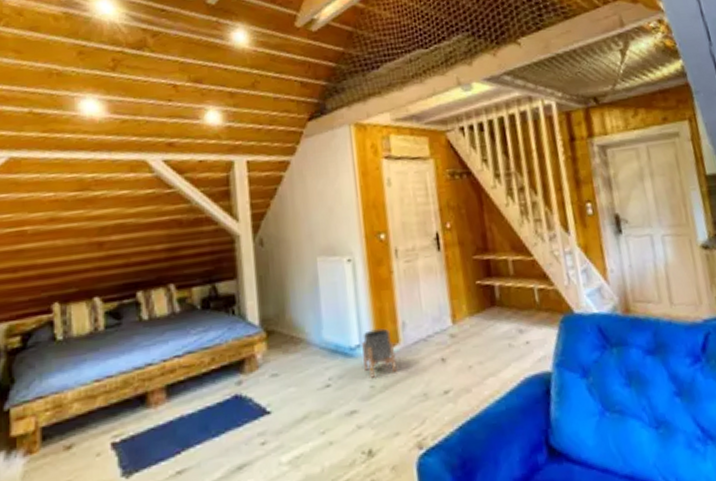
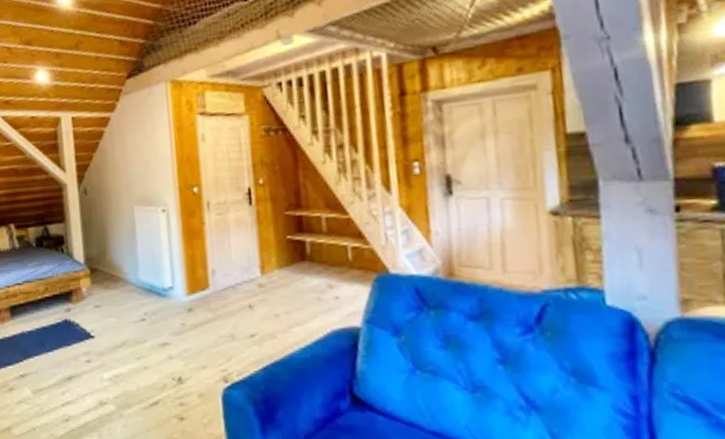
planter: present [362,328,397,378] -> none [174,274,206,317]

